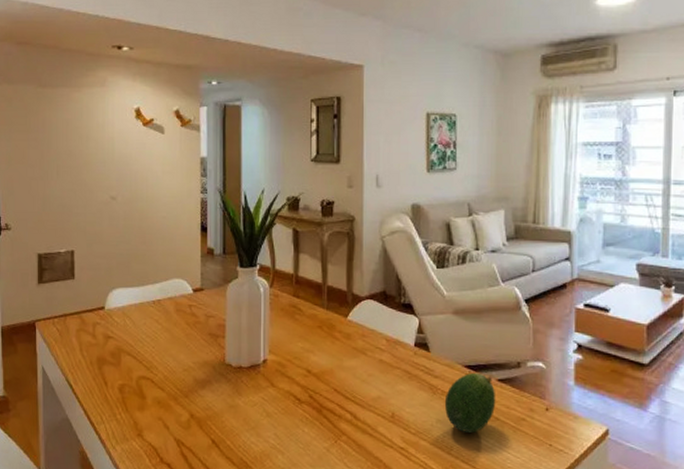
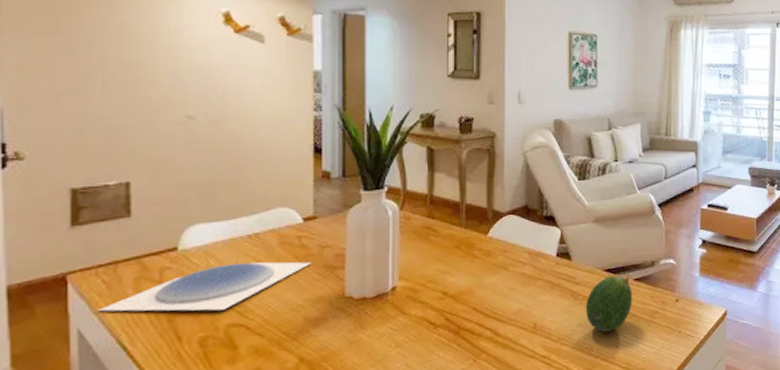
plate: none [54,324,199,364] -> present [98,261,311,312]

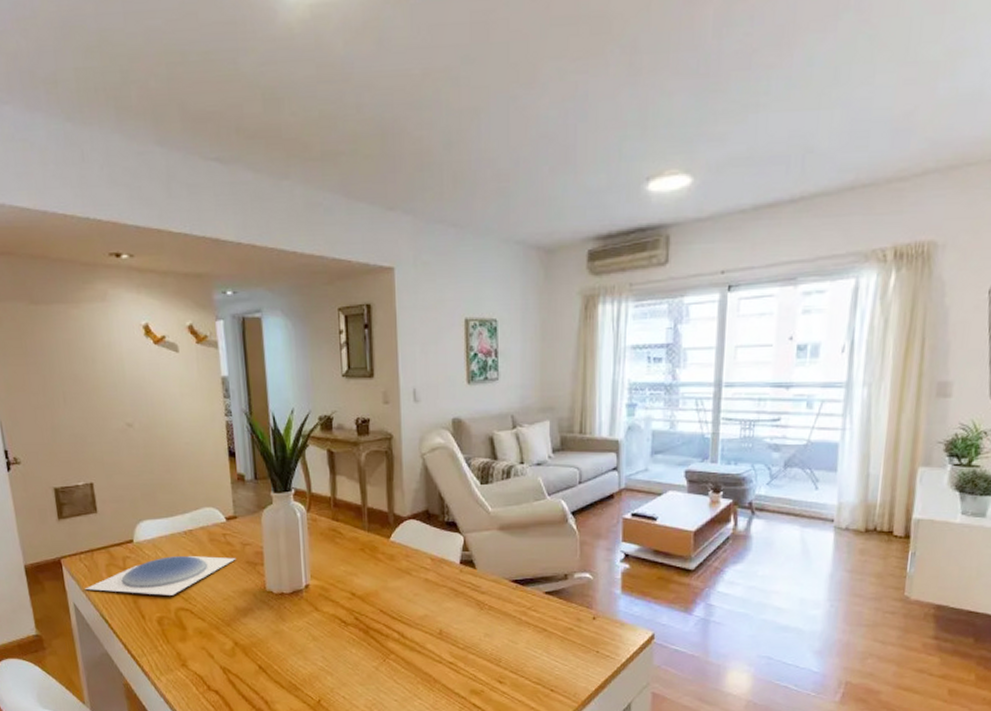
fruit: present [585,275,633,333] -> none [492,586,544,646]

